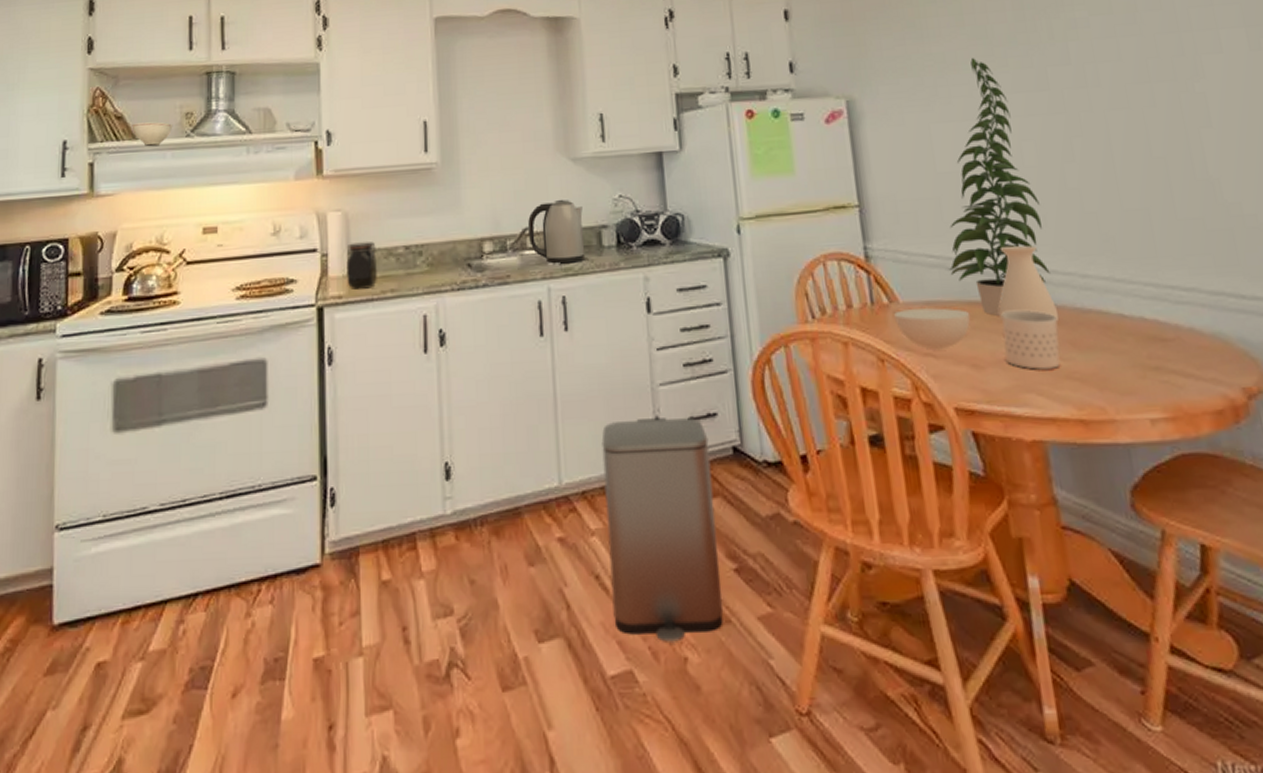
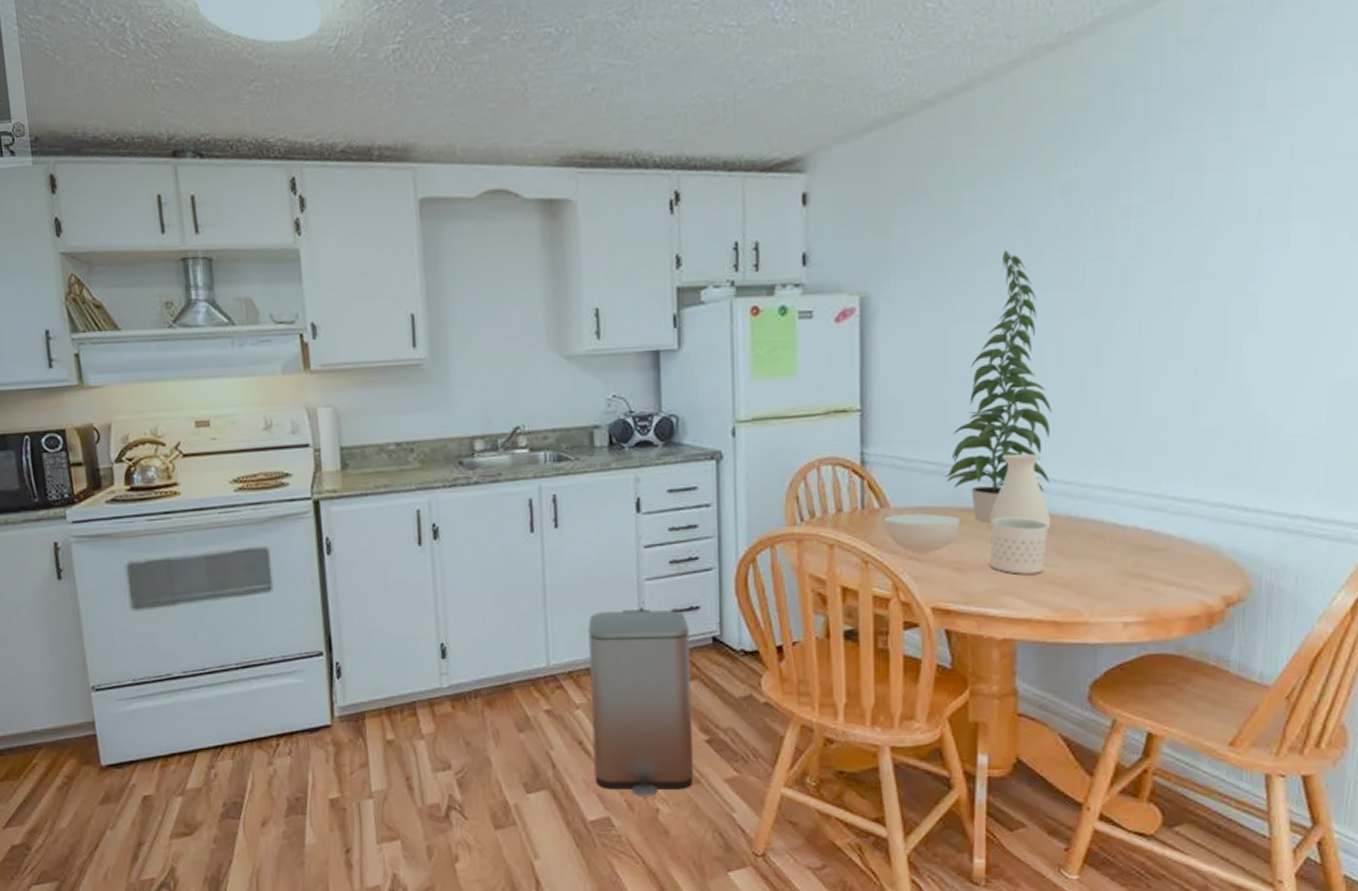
bowl: present [132,122,173,147] -> none [112,311,154,338]
jar: present [346,240,377,289] -> none [339,437,370,484]
kettle: present [528,199,586,264] -> none [519,398,577,464]

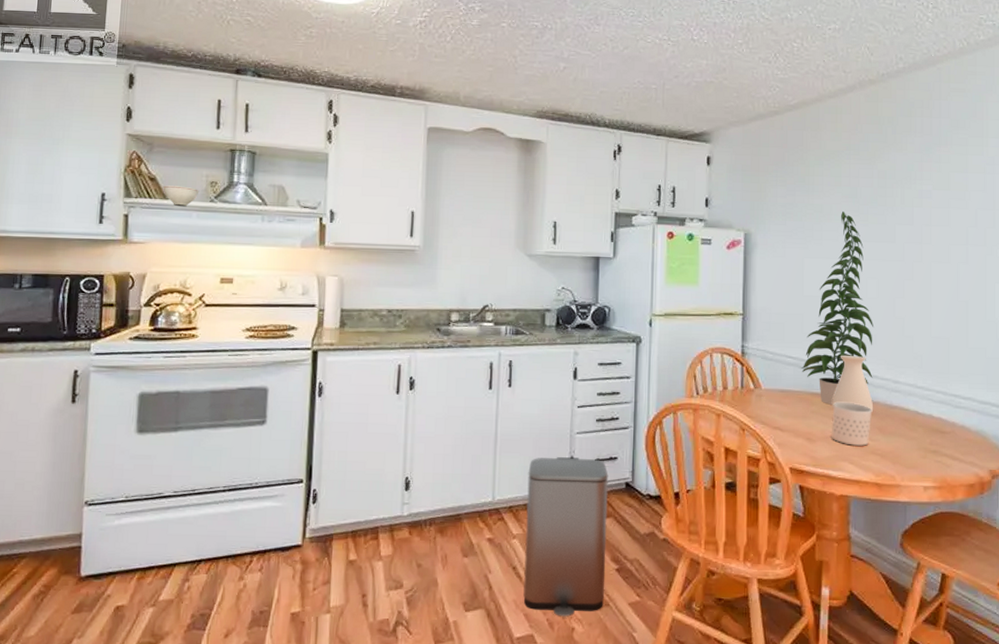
bowl: none [112,311,154,338] -> present [163,185,200,207]
bowl: present [884,513,961,554] -> none [757,394,811,426]

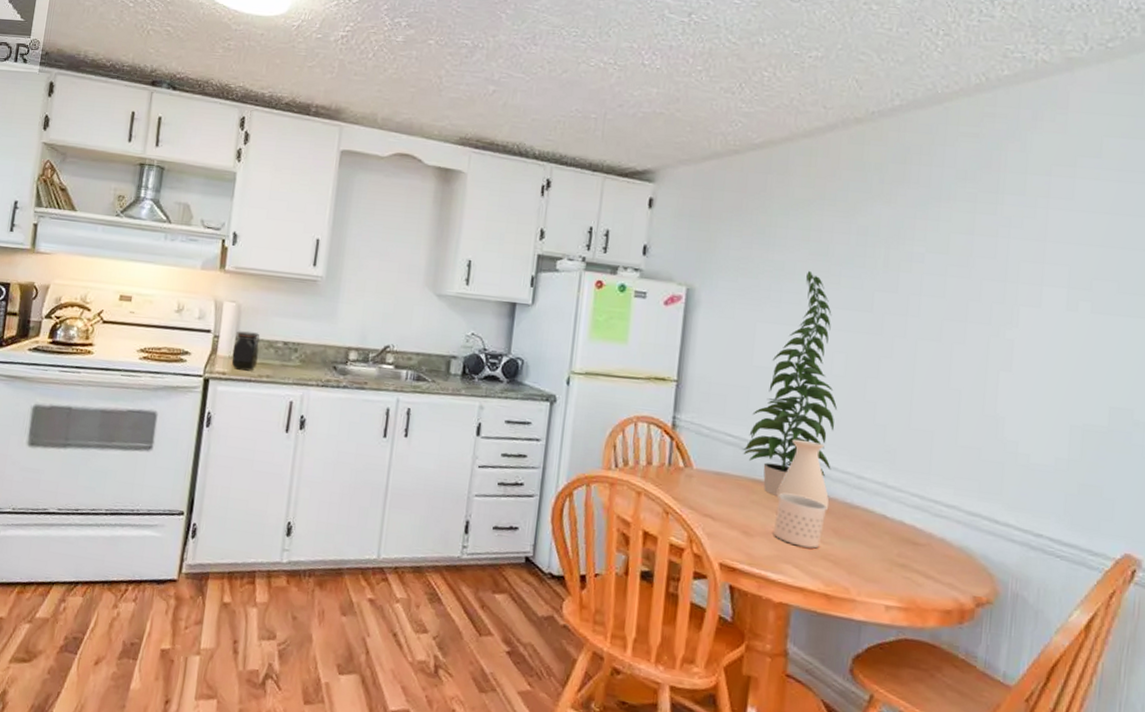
bowl: present [163,185,200,207] -> none [72,197,107,220]
jar: none [338,302,365,340] -> present [231,330,260,371]
pedal bin: present [523,457,609,617] -> none [402,517,507,697]

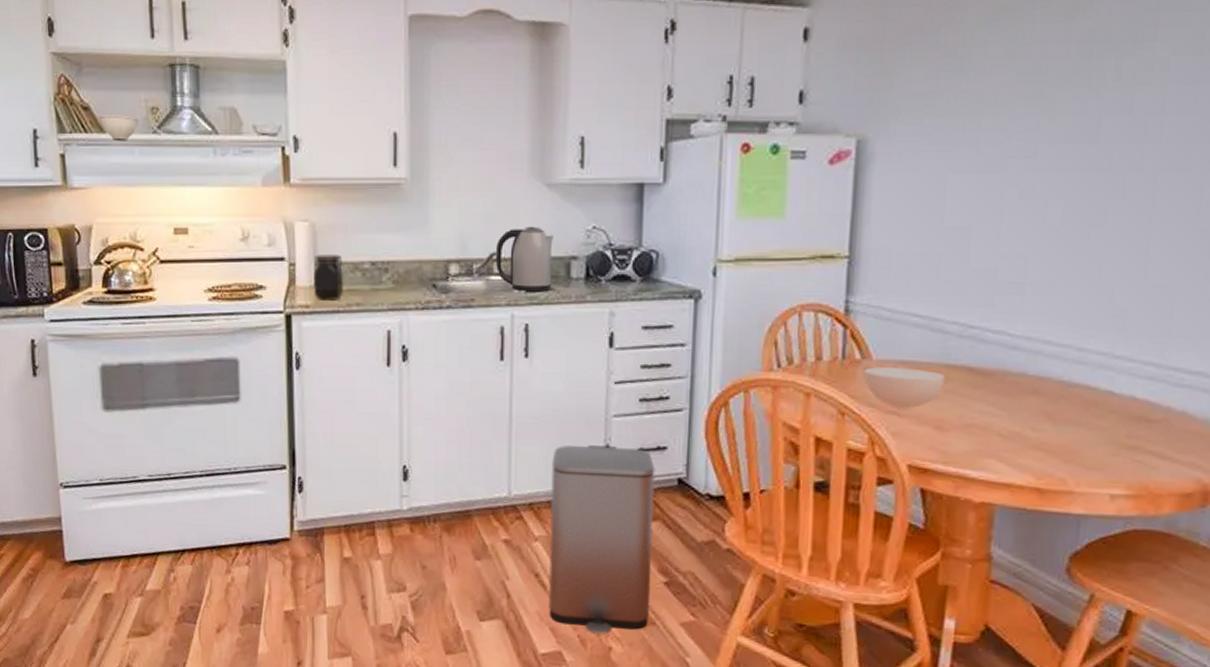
bowl: none [72,197,107,220] -> present [98,115,140,142]
kettle: none [388,327,439,383] -> present [496,226,553,292]
pedal bin: none [402,517,507,697] -> present [549,445,655,634]
bowl: none [686,475,752,514] -> present [864,367,946,409]
plant: present [743,271,837,496] -> none [933,99,1051,381]
mug: present [773,493,826,549] -> none [972,377,1038,438]
vase: present [776,439,830,511] -> none [975,311,1042,393]

